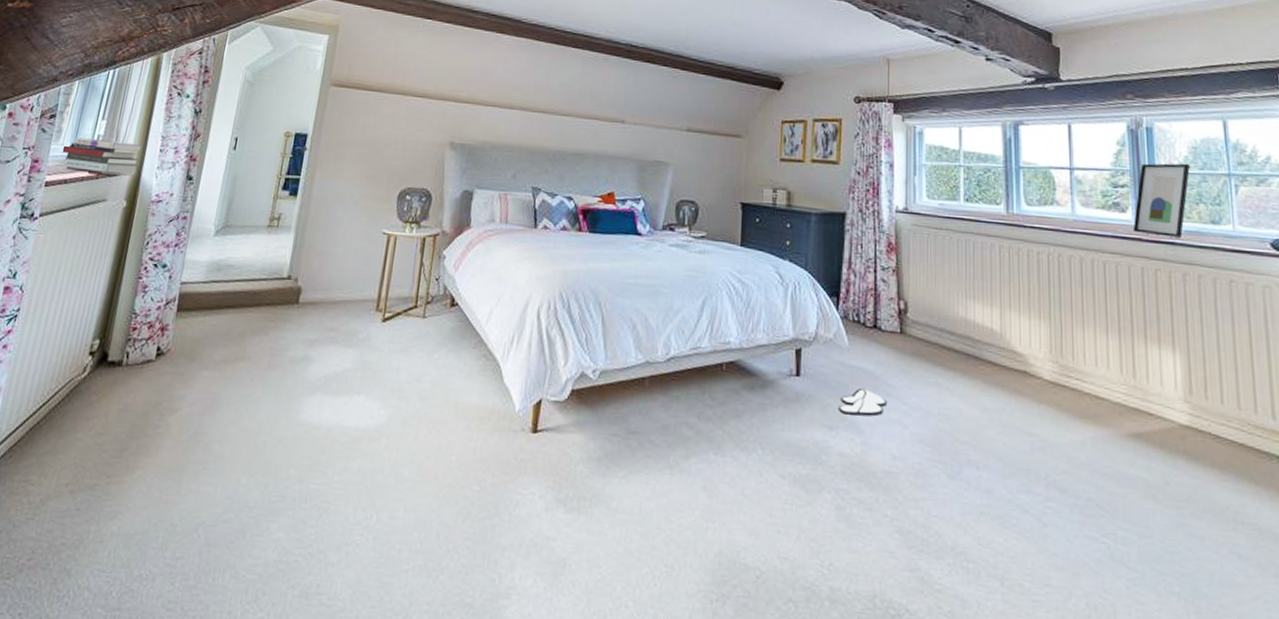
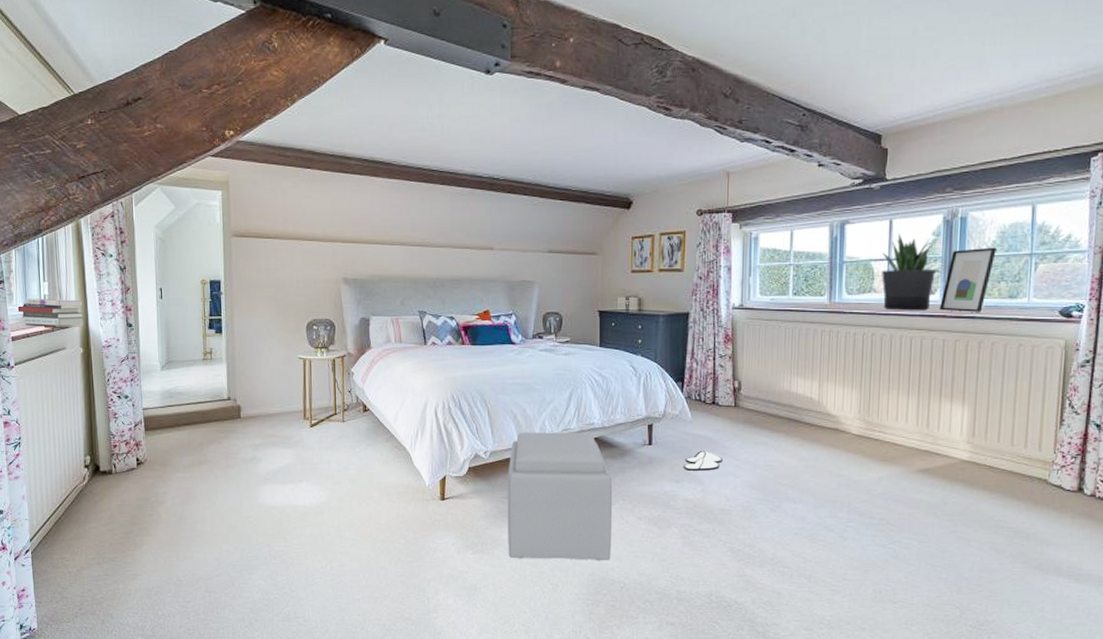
ottoman: none [611,348,750,535] -> present [508,432,613,561]
planter: none [1062,139,1124,231] -> present [881,233,935,311]

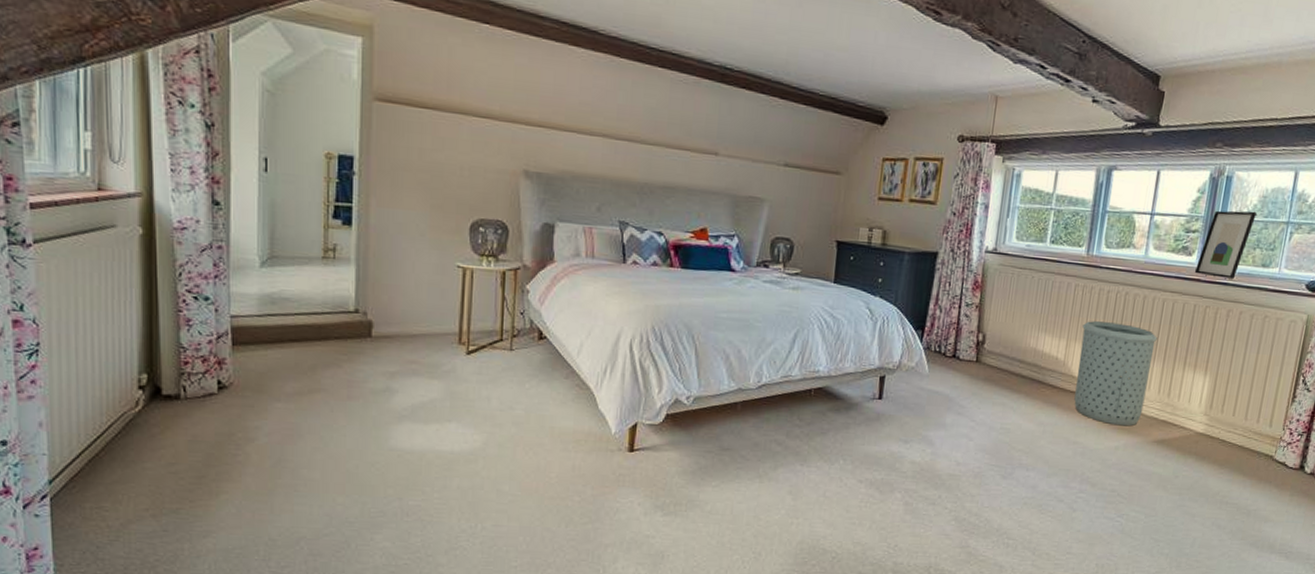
books: present [16,298,84,328] -> none [38,151,146,199]
ottoman: present [508,432,613,561] -> none [705,377,834,528]
slippers: present [683,451,723,471] -> none [913,409,957,431]
laundry basket: none [833,362,909,458] -> present [1074,321,1158,427]
planter: present [881,233,935,311] -> none [1141,186,1196,273]

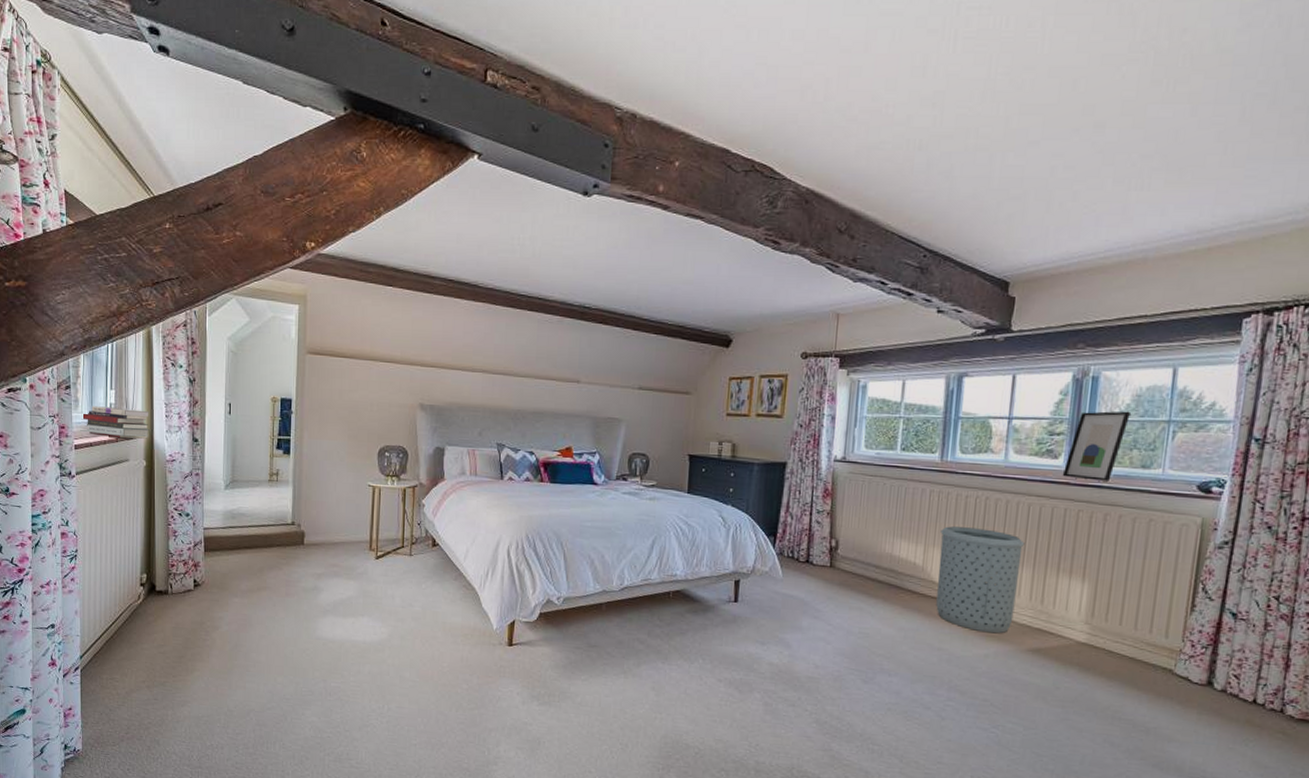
books: none [38,151,146,199] -> present [80,406,149,439]

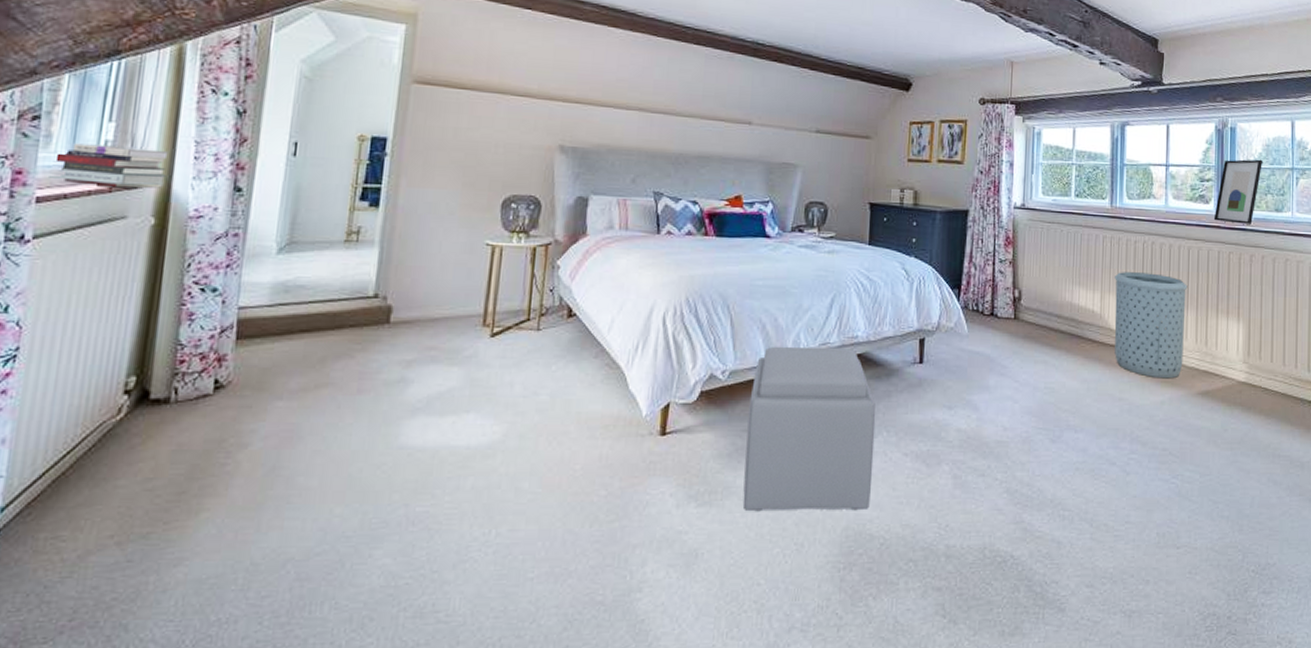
ottoman: none [576,580,693,723] -> present [742,346,876,512]

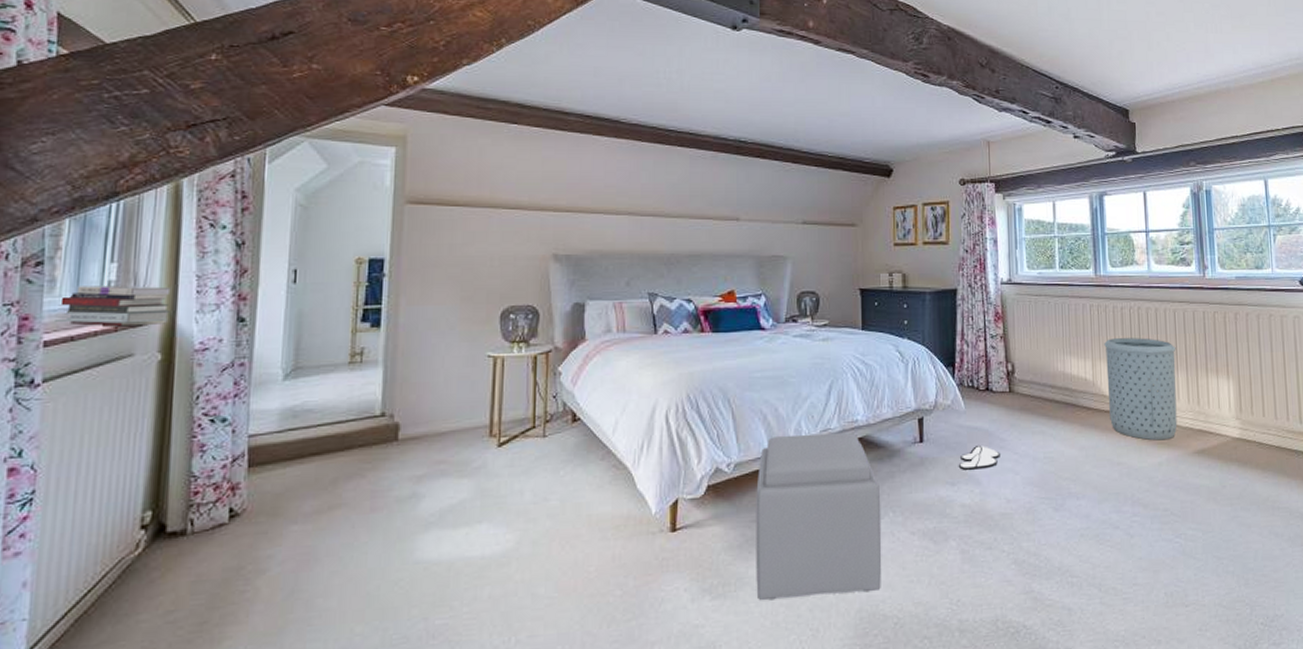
slippers: none [956,371,1000,395] -> present [958,446,1000,470]
picture frame: present [1213,159,1264,224] -> none [1196,219,1241,283]

